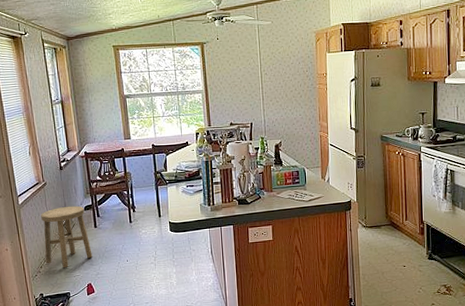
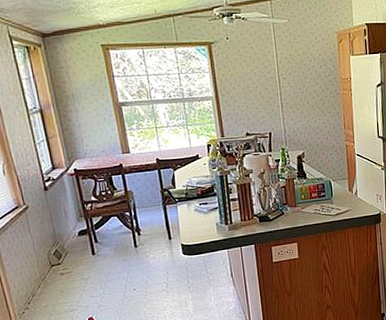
stool: present [41,205,93,267] -> none [24,231,92,302]

